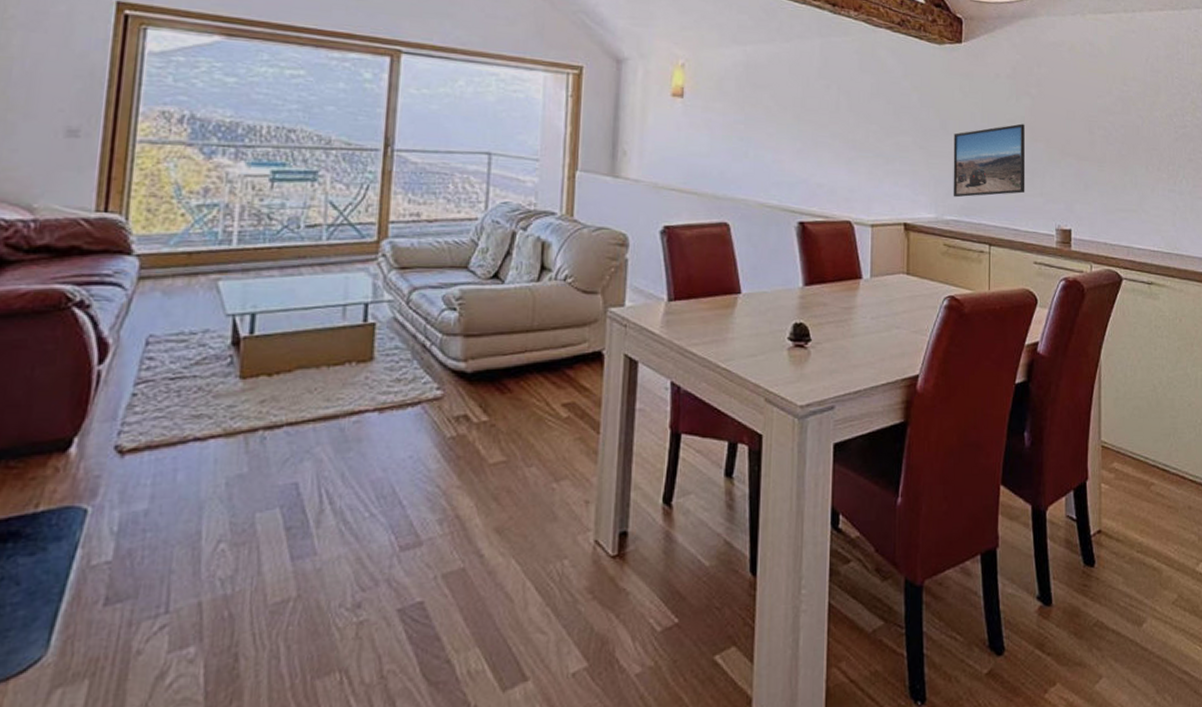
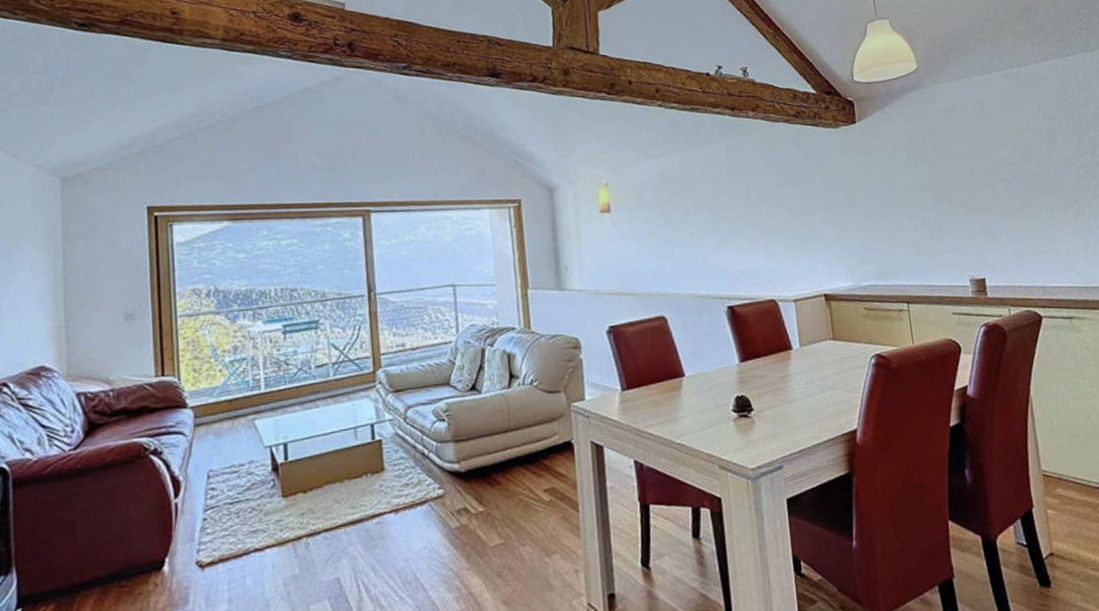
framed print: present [953,123,1026,198] -> none [860,187,936,265]

